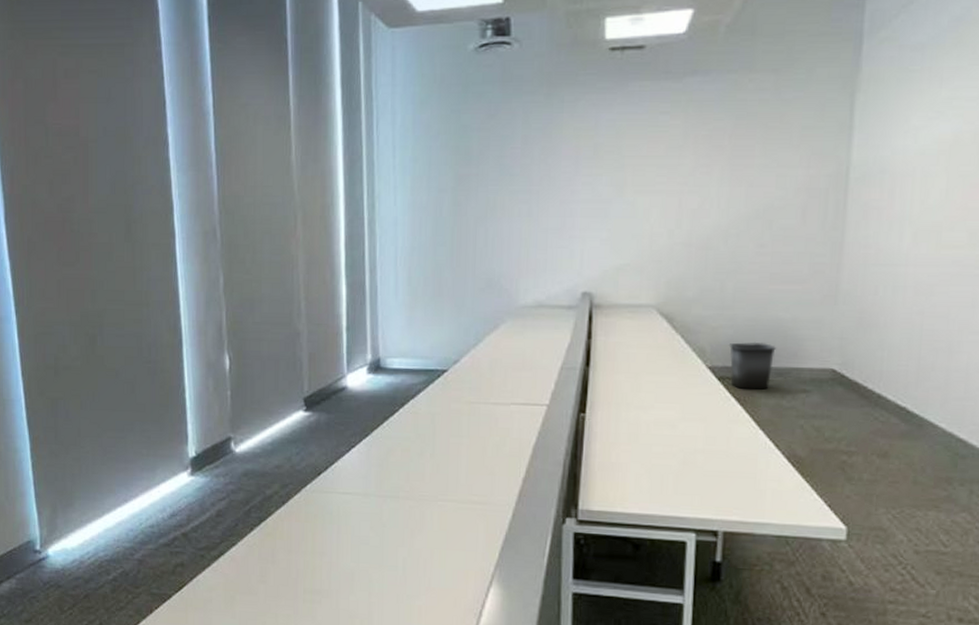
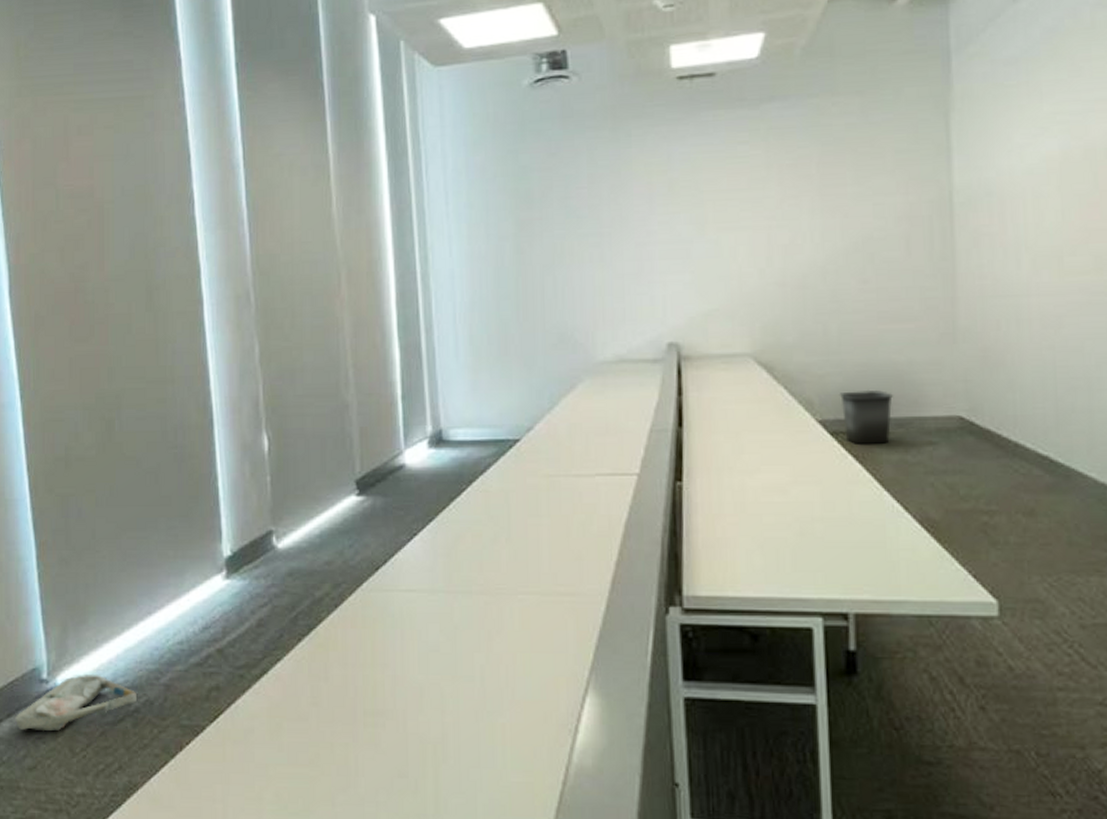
bag: none [13,548,114,592] -> present [15,673,137,731]

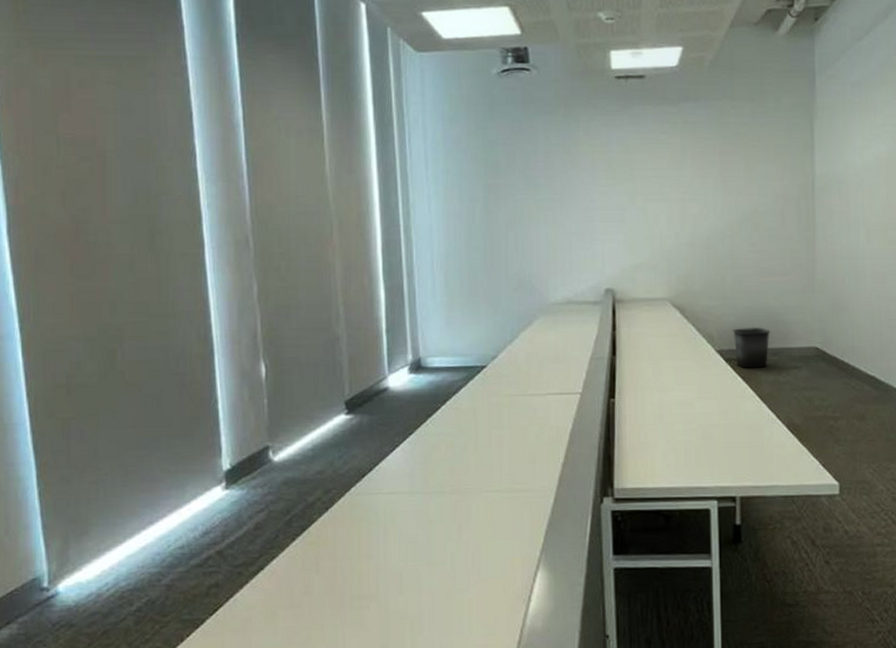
bag: present [15,673,137,731] -> none [14,579,138,637]

